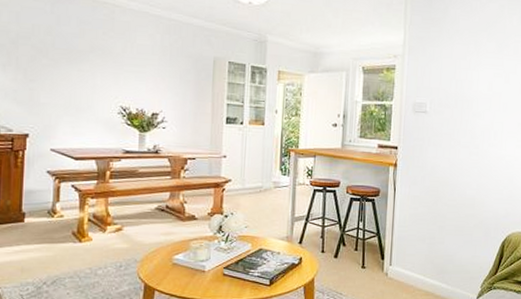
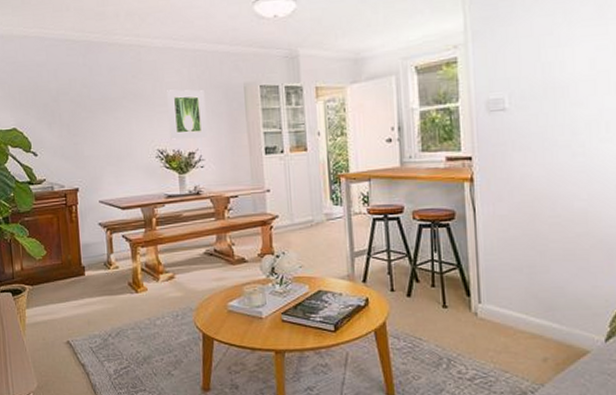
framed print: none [135,52,175,101] -> present [167,89,207,140]

